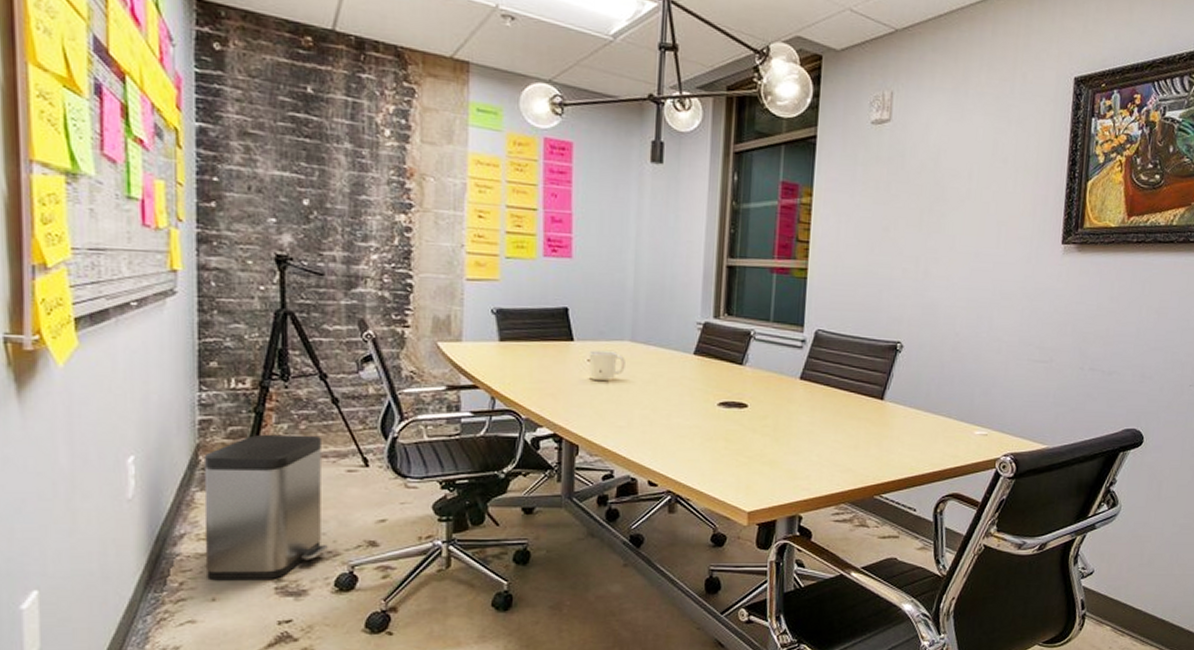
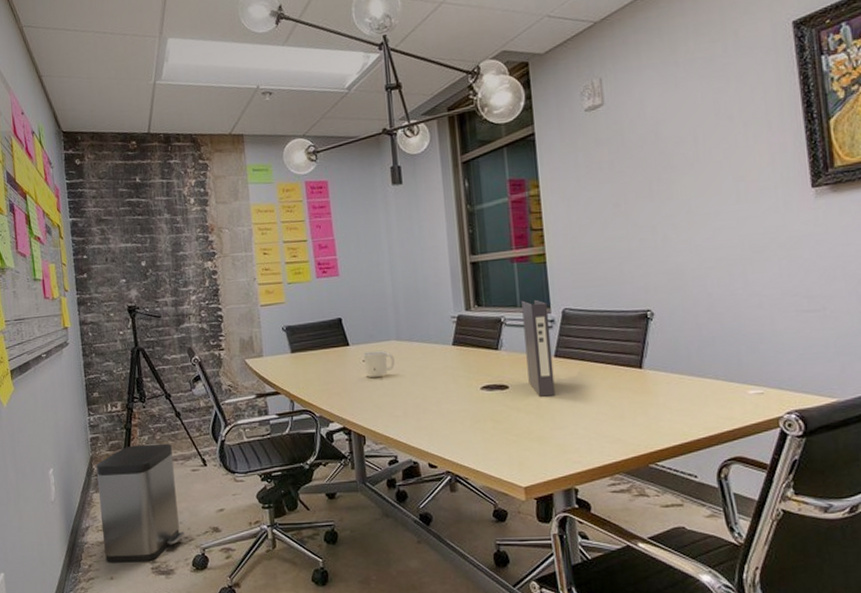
binder: none [769,315,802,420] -> present [521,299,556,397]

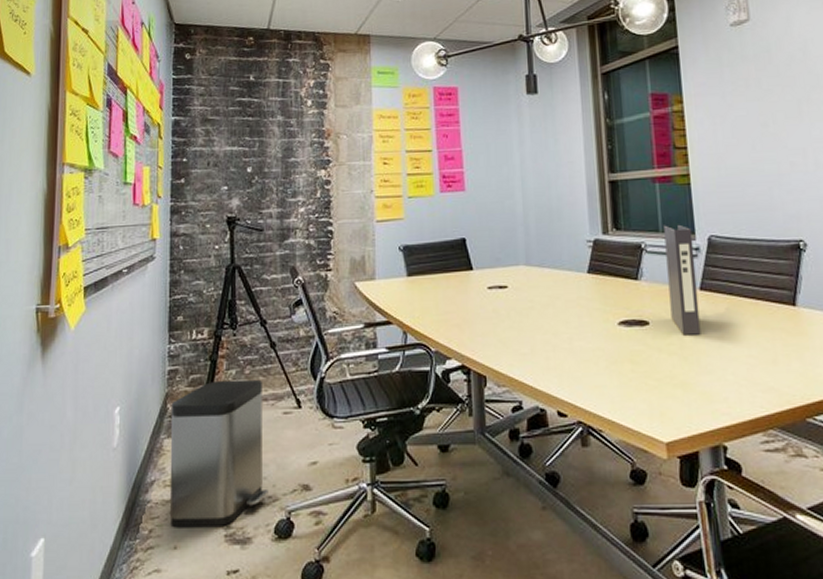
mug: present [363,351,395,378] -> none [488,277,523,308]

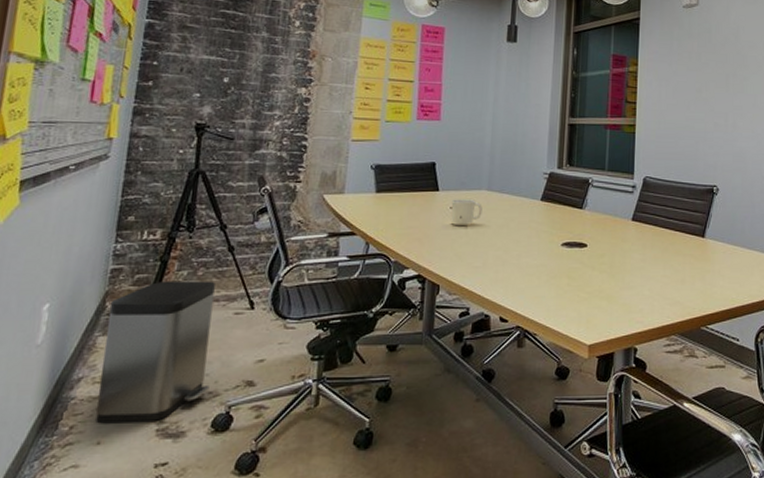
mug: none [488,277,523,308] -> present [450,199,482,226]
binder: present [663,224,701,335] -> none [606,165,632,257]

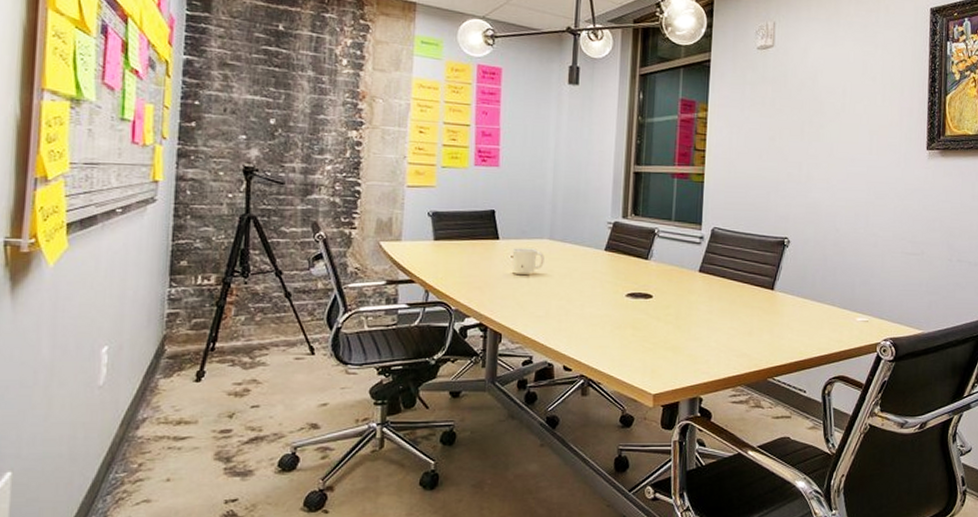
pedal bin: present [95,280,215,424] -> none [163,325,274,462]

